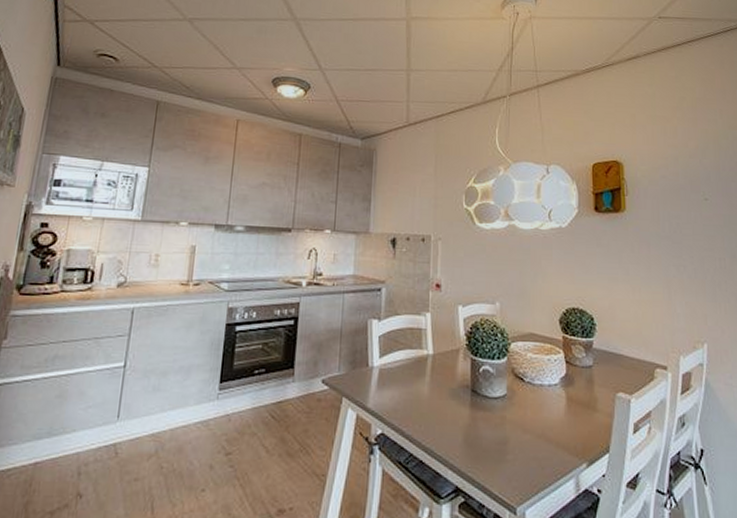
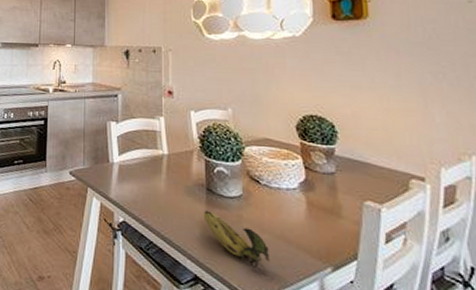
banana: none [467,414,531,470] -> present [203,210,271,267]

